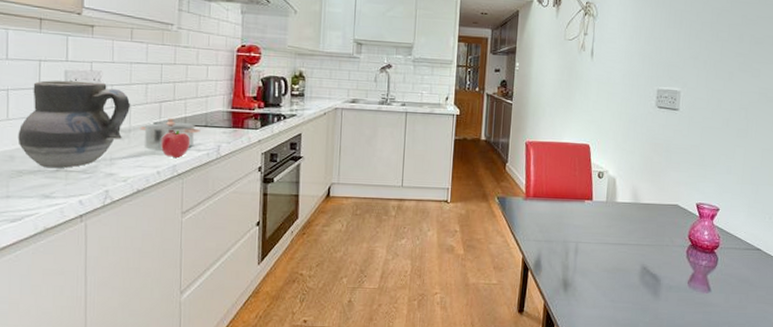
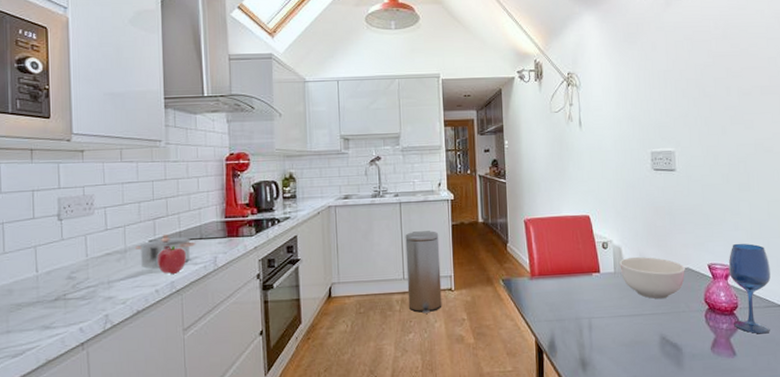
ceramic jug: present [18,80,130,169] -> none [15,206,124,298]
pedal bin: none [404,142,441,222] -> present [405,231,442,314]
bowl: none [612,188,674,232] -> present [619,256,685,299]
wineglass: none [713,186,756,274] -> present [728,243,771,334]

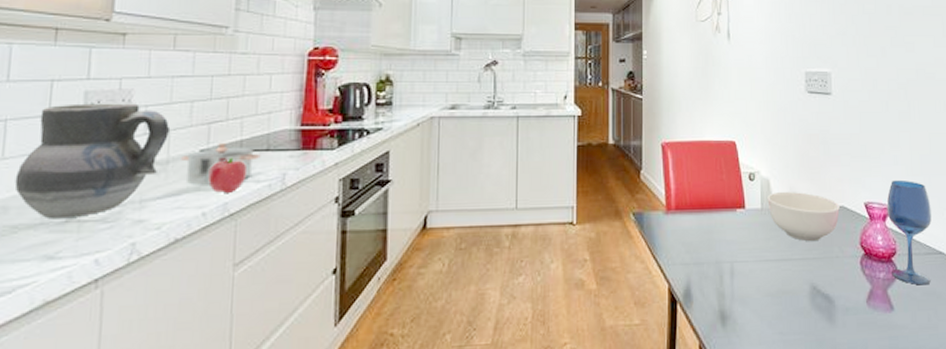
ceramic jug: none [15,206,124,298] -> present [14,103,169,219]
pedal bin: present [405,231,442,314] -> none [520,152,562,252]

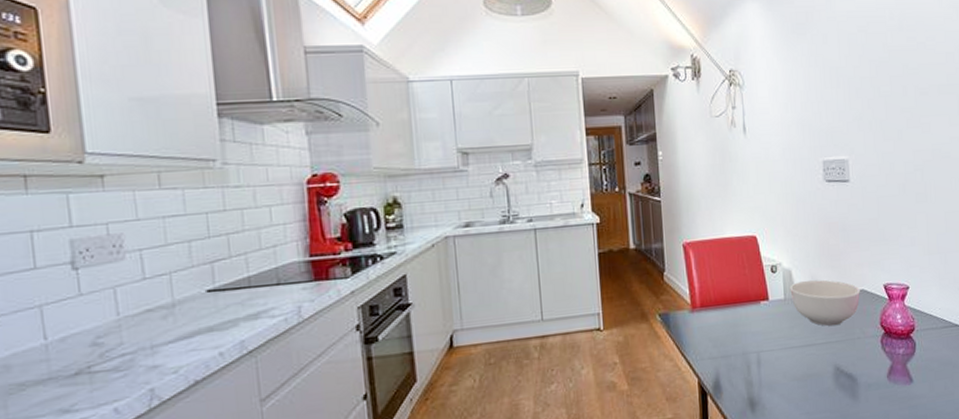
ceramic jug: present [14,103,169,219] -> none [11,248,170,373]
cooking pot: present [179,142,261,185] -> none [186,280,272,326]
fruit: present [207,156,248,194] -> none [218,294,261,332]
wineglass: present [886,179,932,286] -> none [905,259,948,358]

